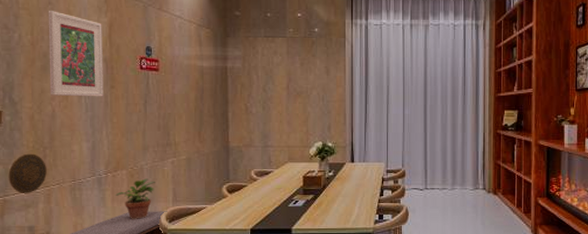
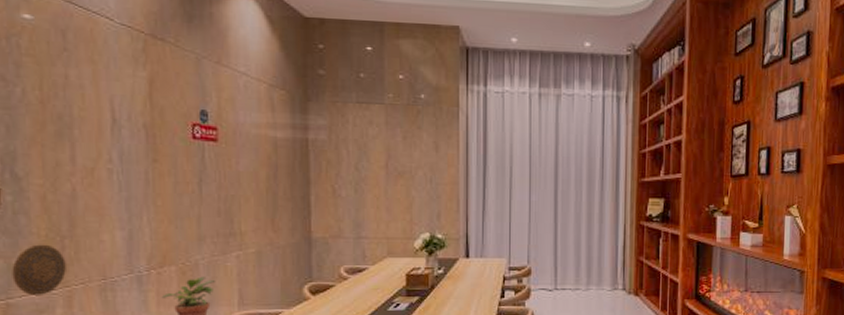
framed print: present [48,11,104,97] -> none [62,59,143,173]

